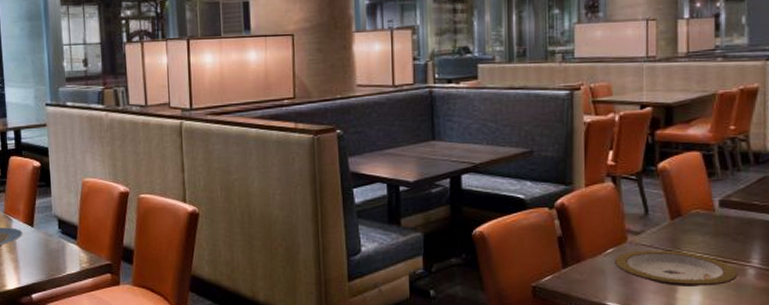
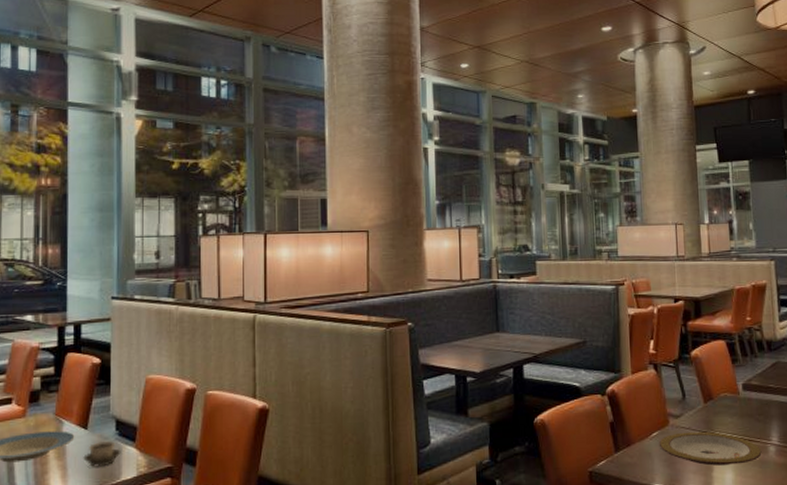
cup: none [32,238,65,261] -> present [83,441,121,467]

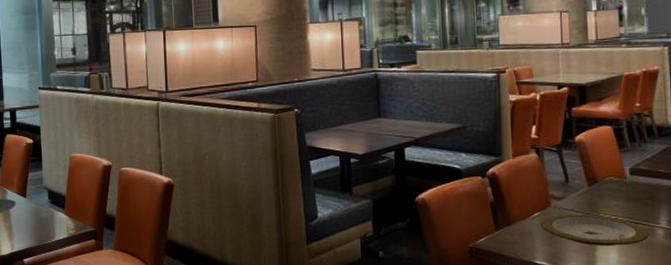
cup: present [83,441,121,467] -> none [24,208,54,229]

